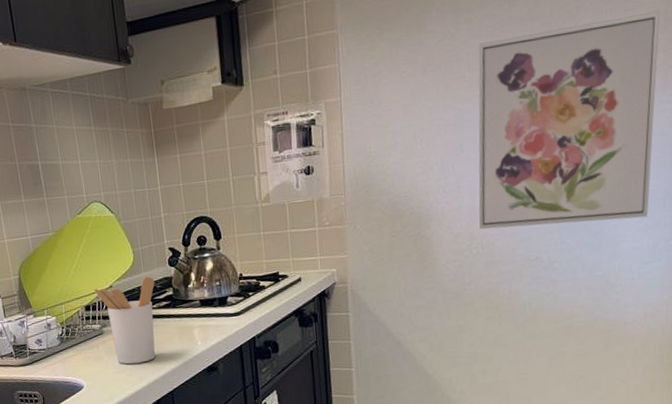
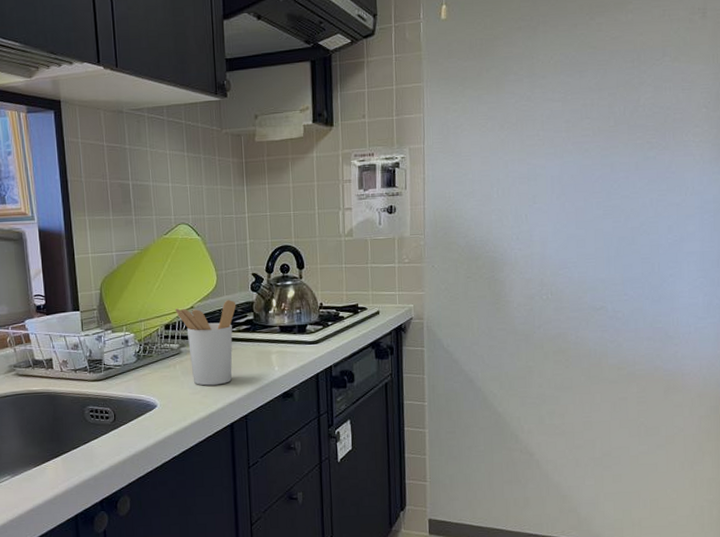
wall art: present [478,10,660,229] -> none [548,92,712,277]

